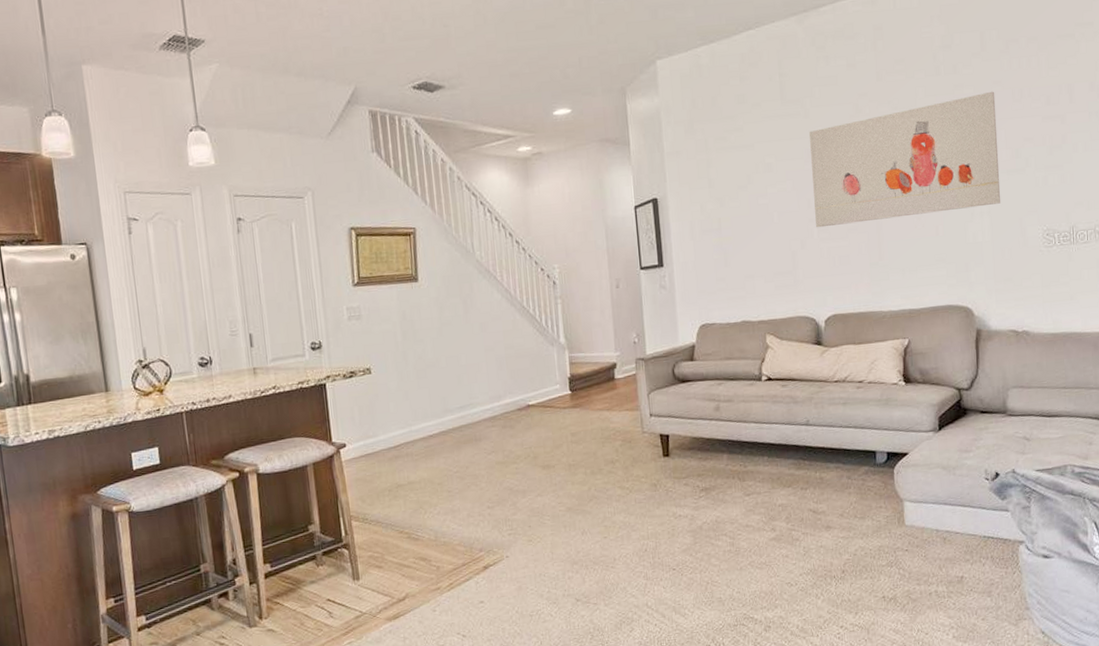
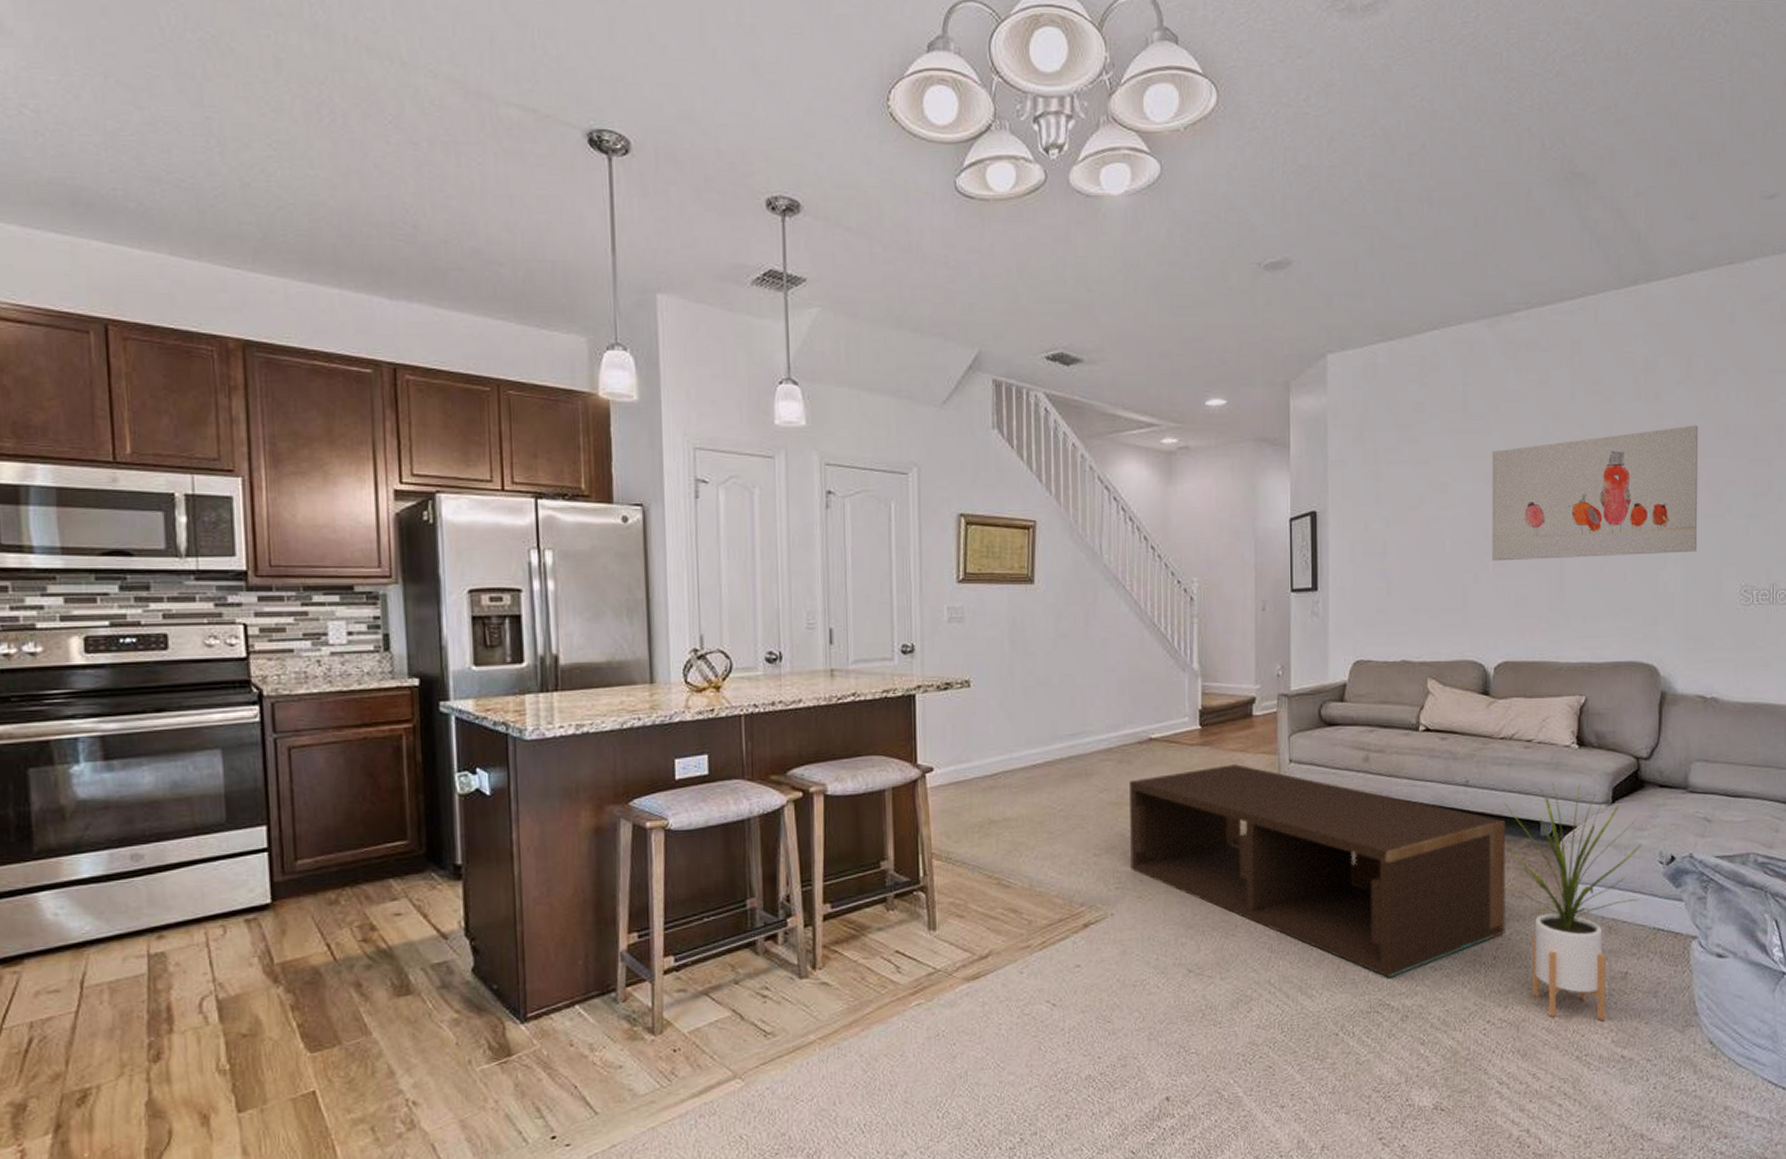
coffee table: none [513,421,851,594] -> present [1130,764,1505,977]
house plant: none [841,415,969,620] -> present [1502,783,1642,1022]

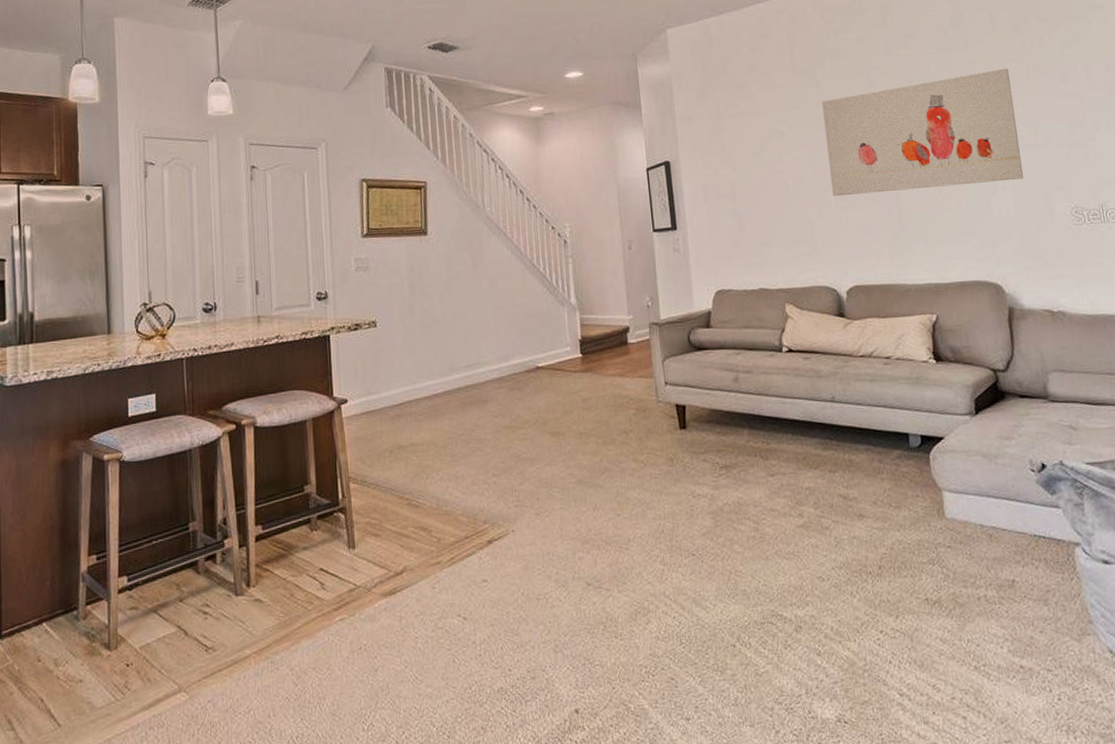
coffee table: present [1130,764,1505,977] -> none [521,388,887,588]
house plant: present [1502,783,1642,1022] -> none [869,396,1016,631]

